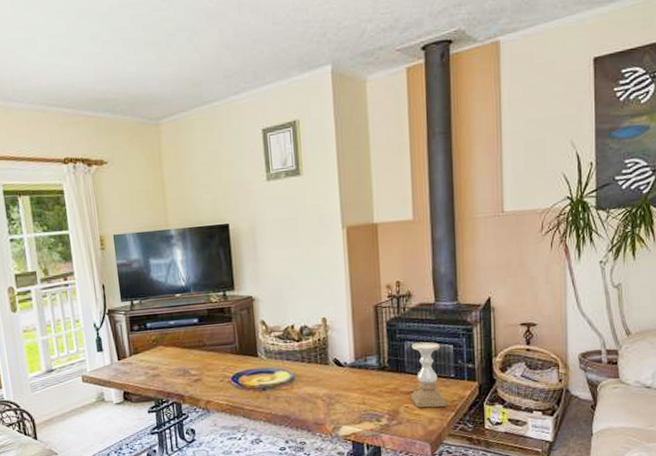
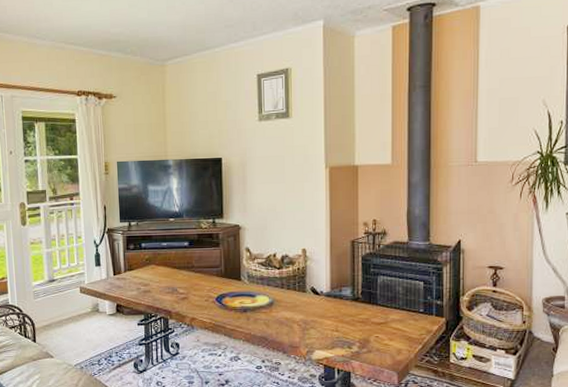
candle holder: present [411,341,447,408] -> none [382,277,415,340]

